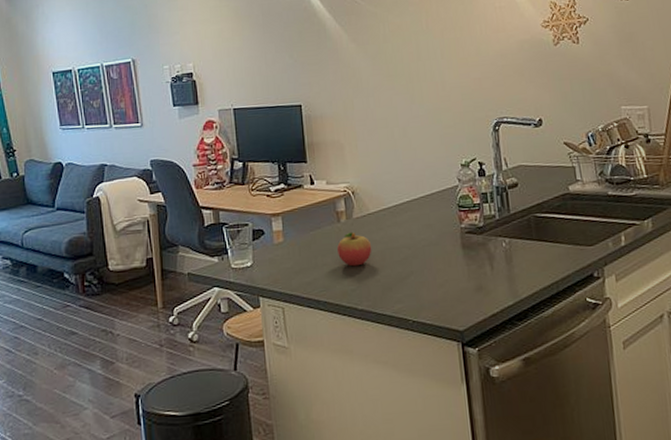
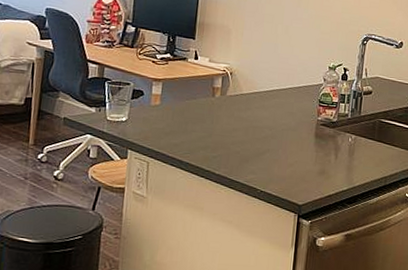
fruit: present [337,232,372,267] -> none [207,106,239,137]

